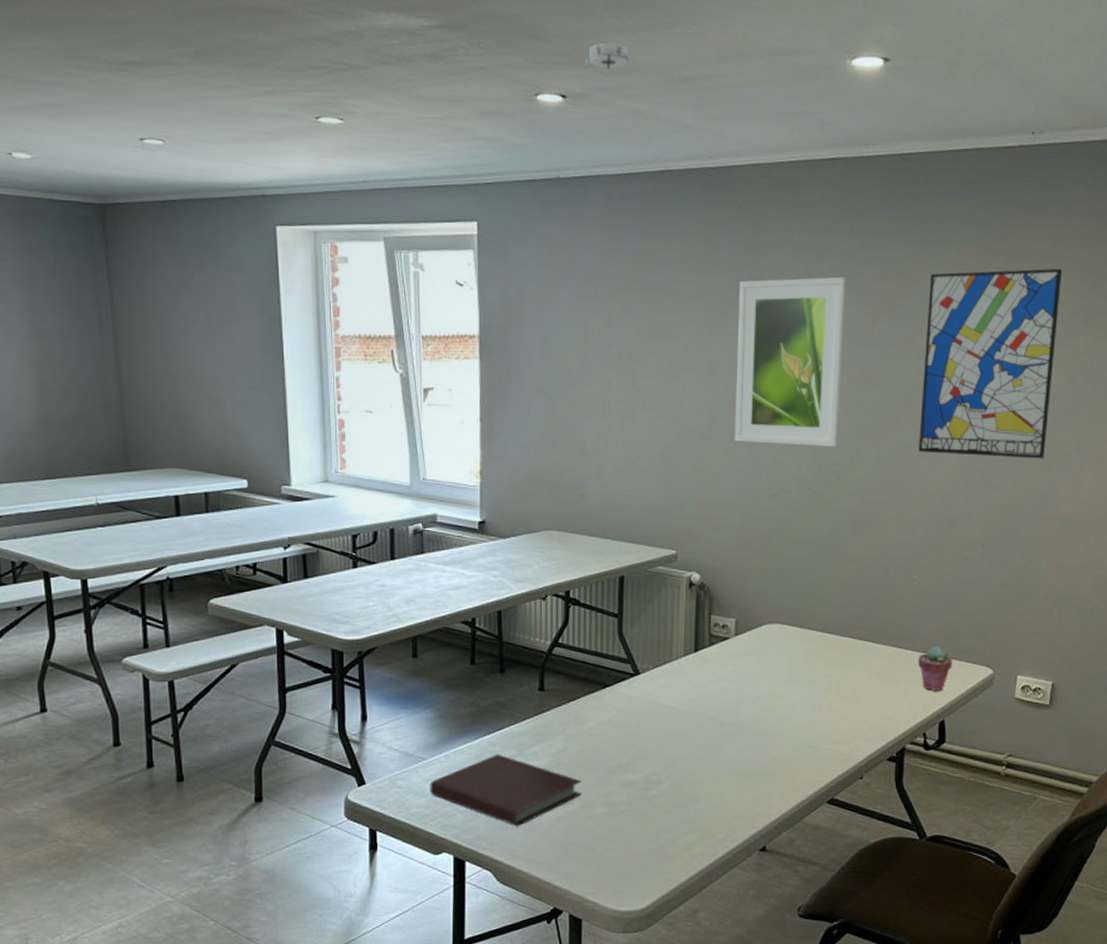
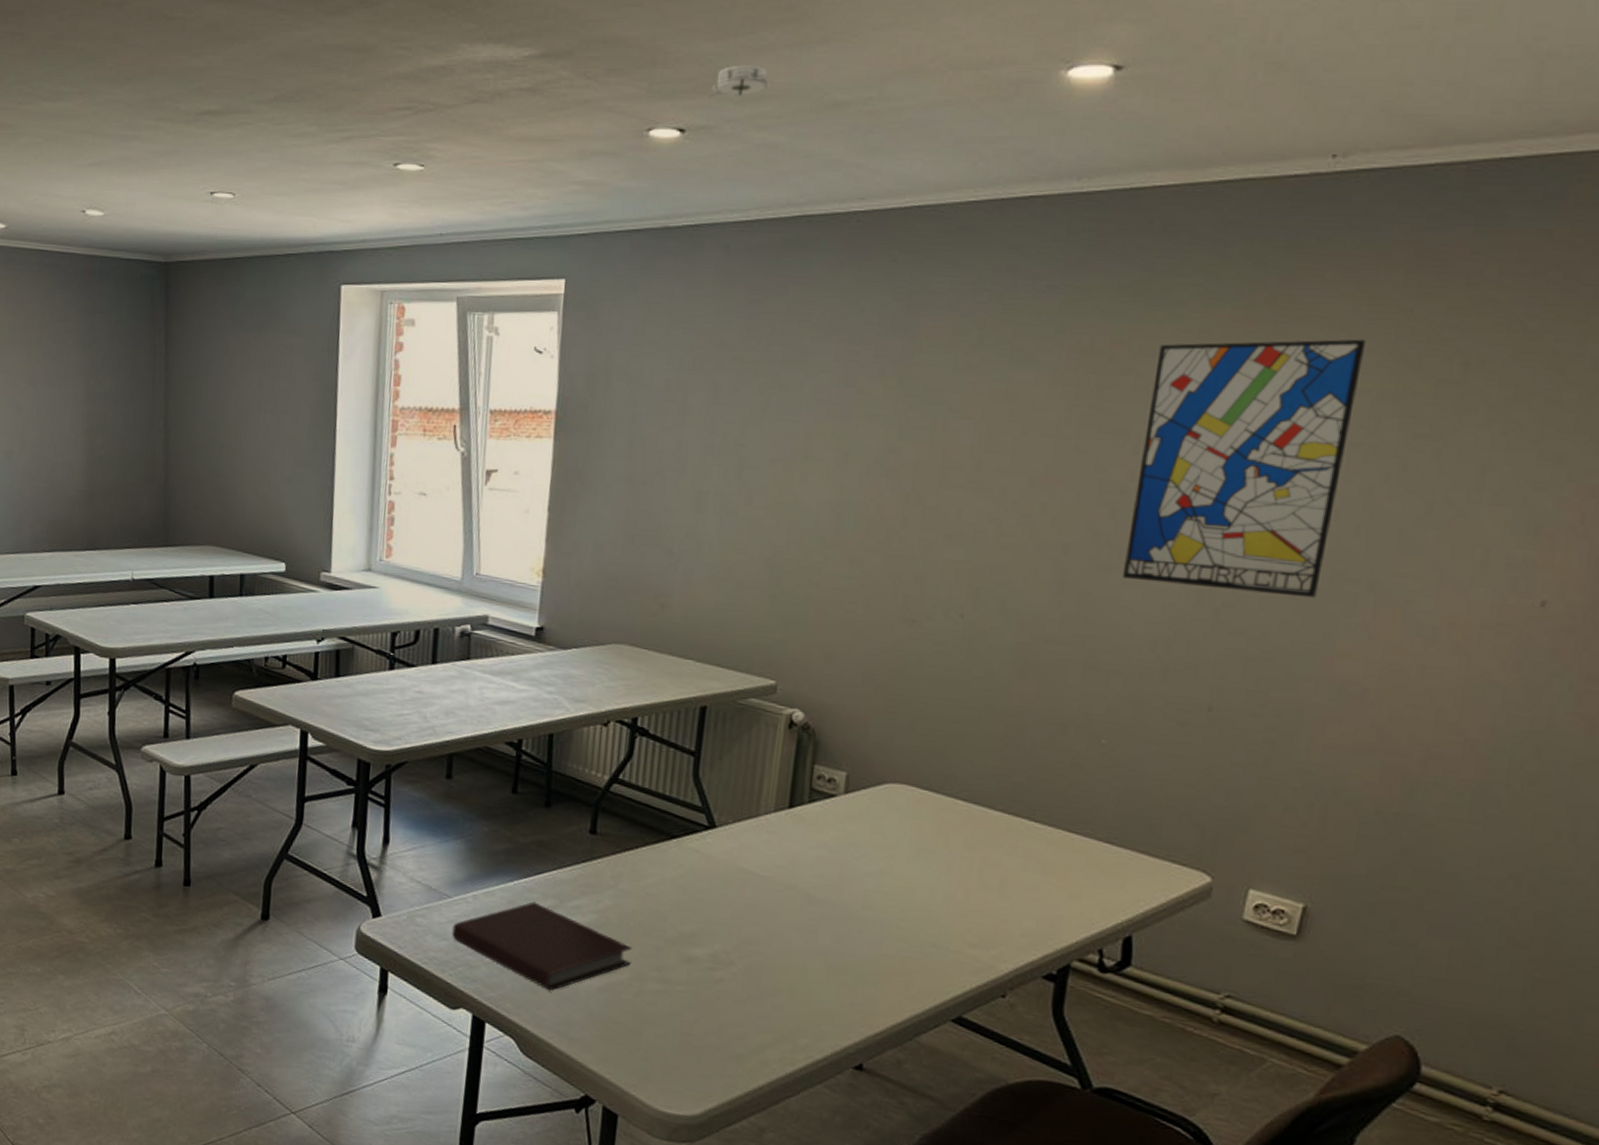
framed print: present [734,276,846,447] -> none [864,347,1037,565]
potted succulent: present [918,646,953,691] -> none [1099,836,1151,896]

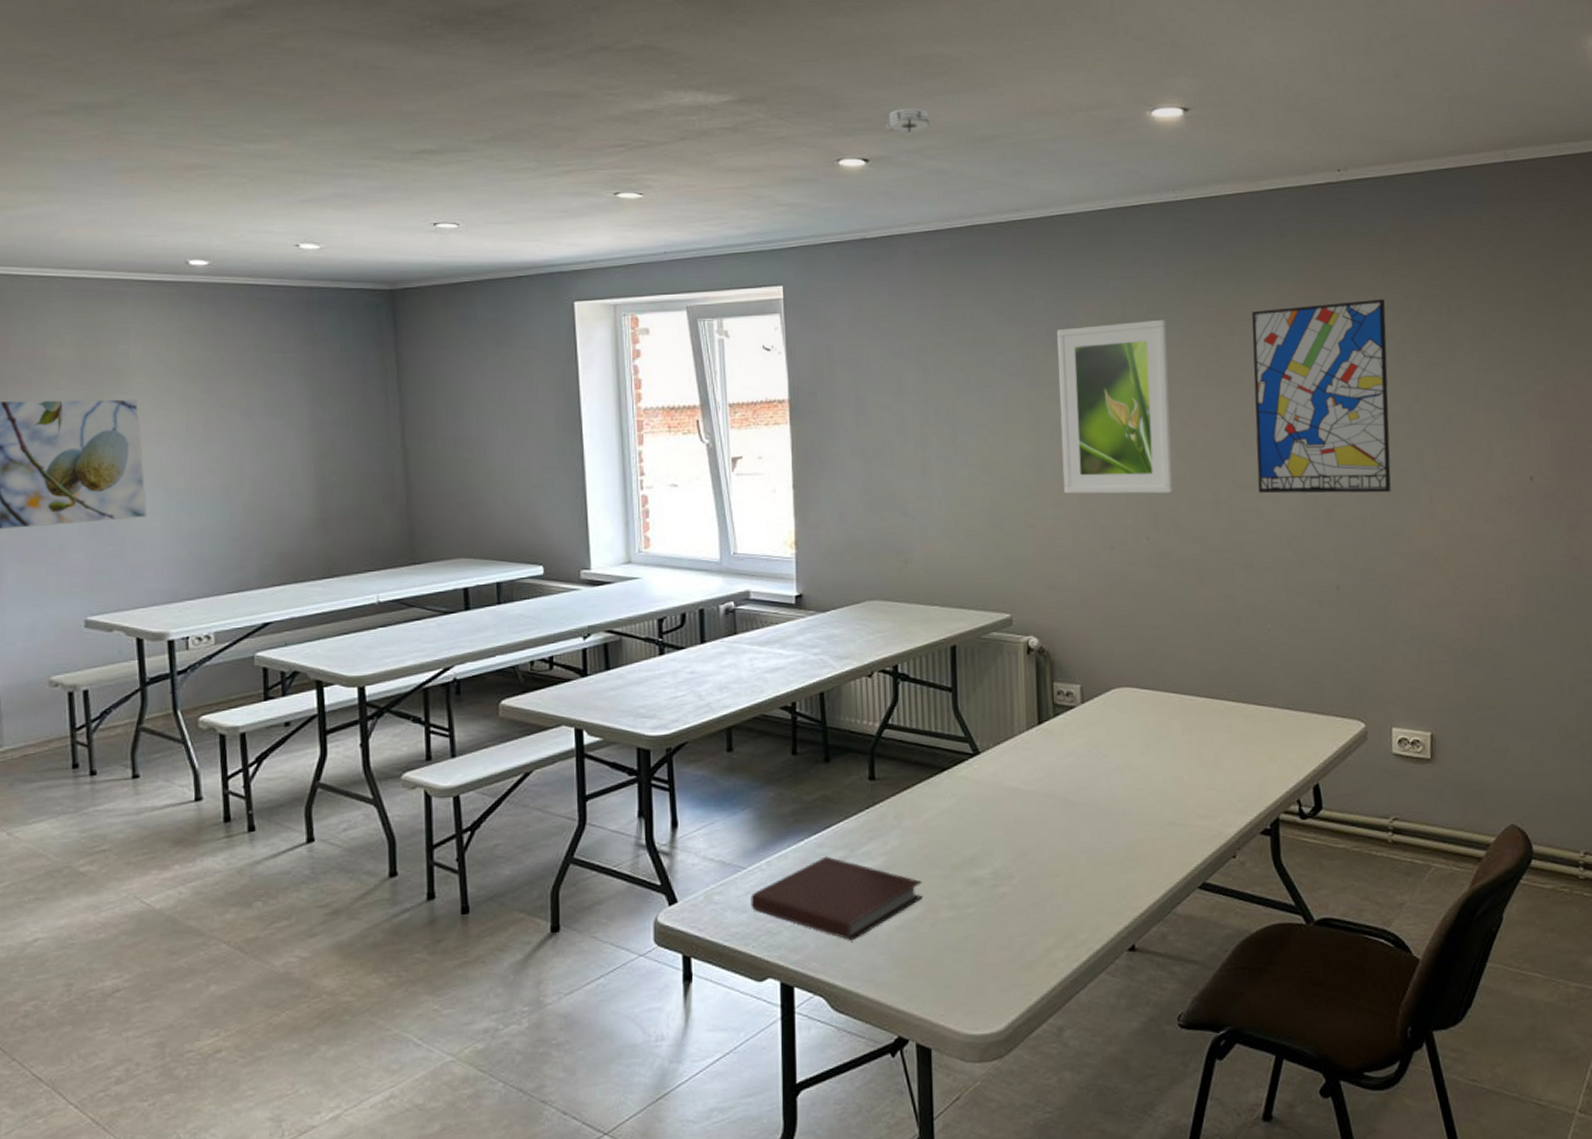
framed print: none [864,347,1037,565] -> present [1056,319,1174,494]

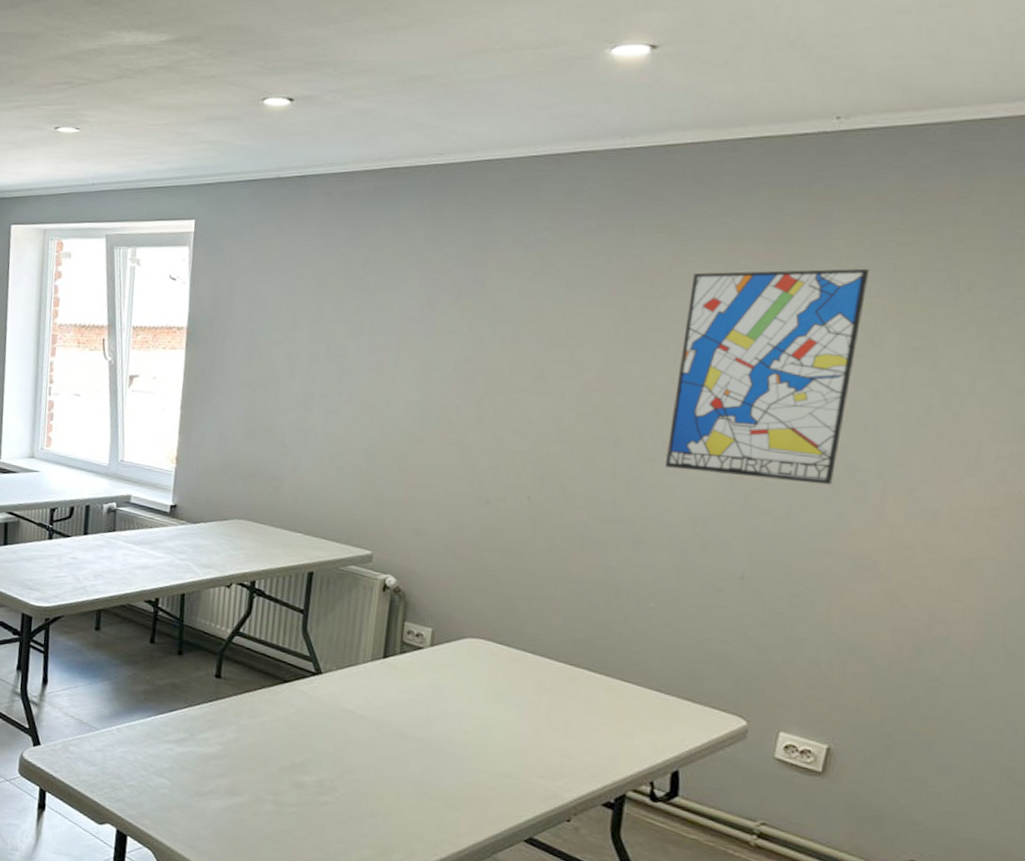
notebook: present [750,856,924,940] -> none [99,734,251,810]
smoke detector: present [885,108,934,134] -> none [314,46,365,73]
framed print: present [1056,319,1174,494] -> none [445,275,589,456]

